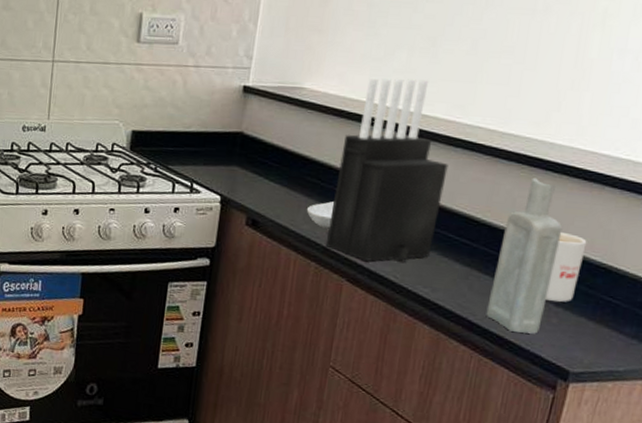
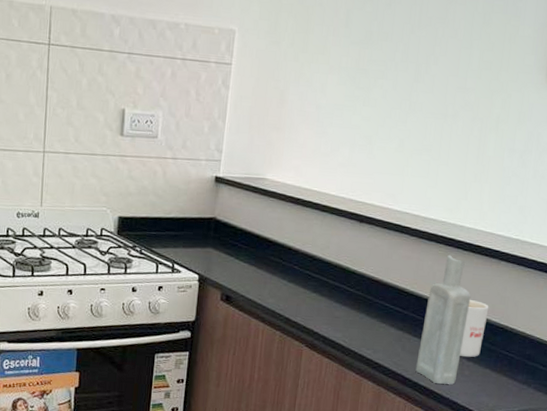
spoon rest: present [306,201,335,229] -> none [271,278,295,302]
knife block: present [325,77,448,263] -> none [287,170,384,329]

